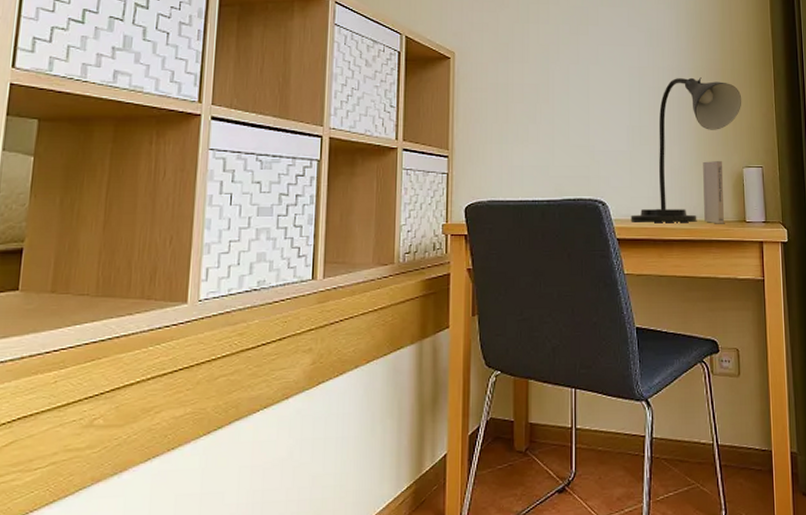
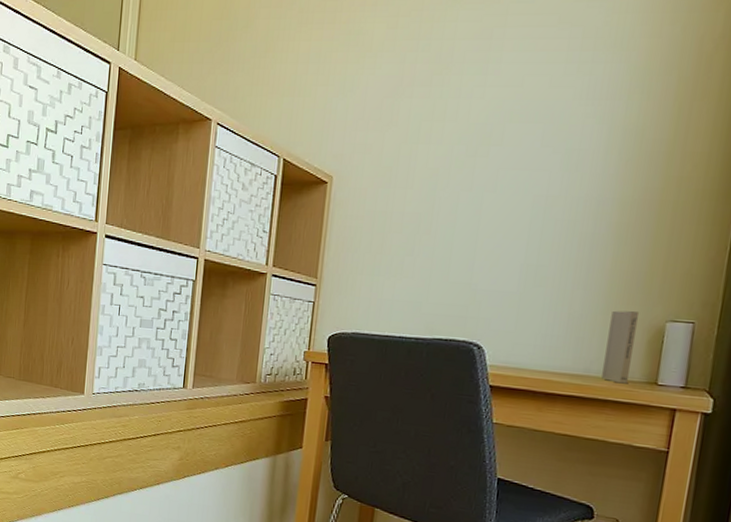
desk lamp: present [631,77,742,222] -> none [509,210,683,378]

